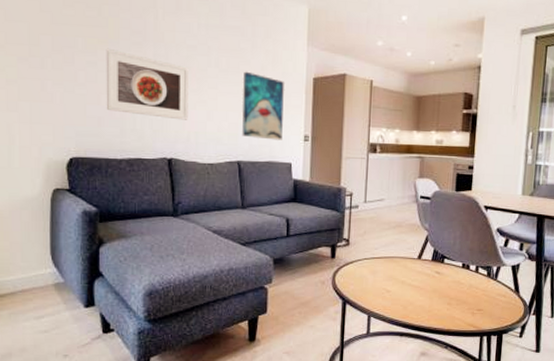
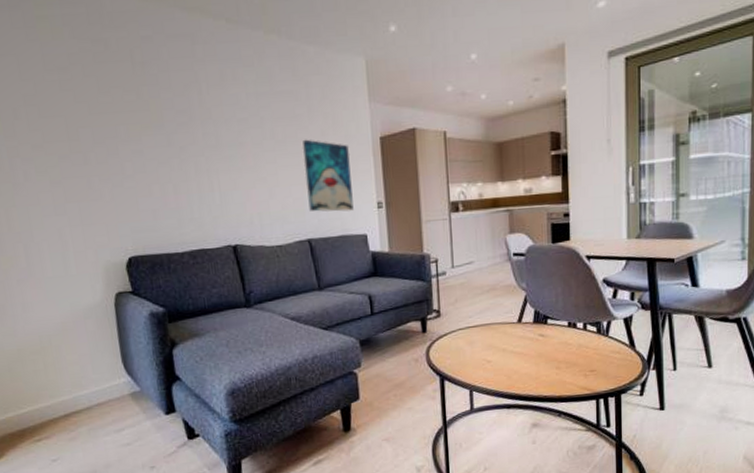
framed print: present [106,48,189,120] -> none [150,133,249,202]

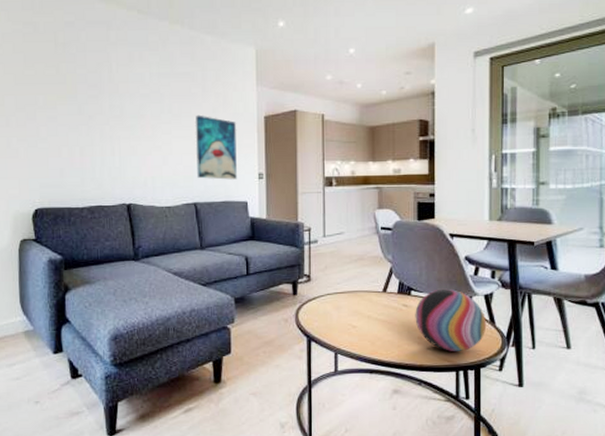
decorative ball: none [552,314,627,380] -> present [415,288,487,351]

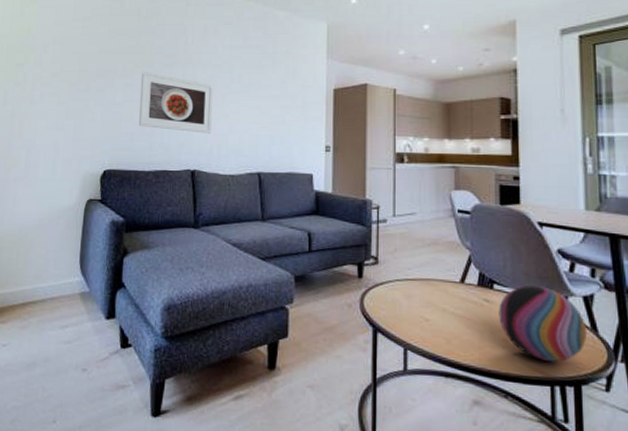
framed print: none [65,103,144,166] -> present [138,71,213,134]
wall art: present [196,115,237,180] -> none [263,85,304,151]

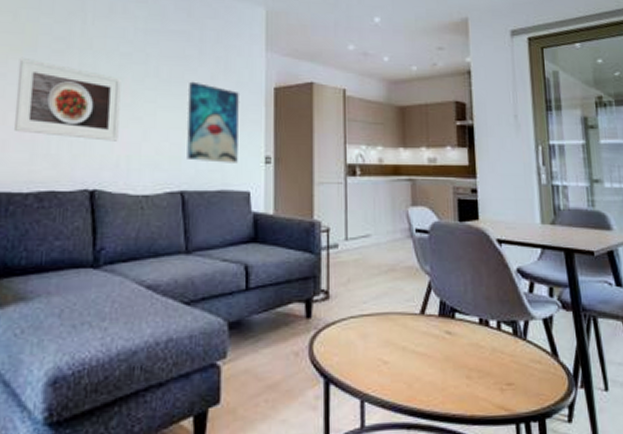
wall art: none [263,85,304,151] -> present [187,81,239,163]
decorative ball: present [498,284,588,362] -> none [461,310,549,396]

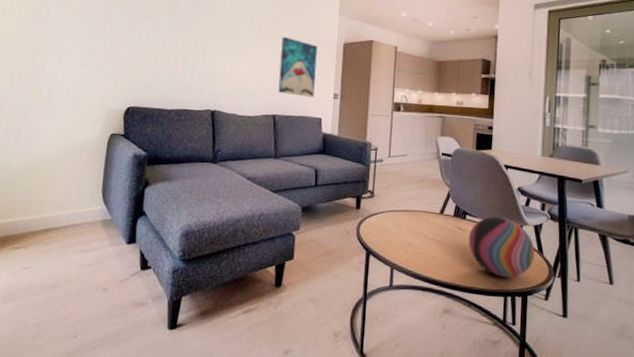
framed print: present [13,57,121,141] -> none [162,15,235,77]
decorative ball: none [461,310,549,396] -> present [468,216,535,277]

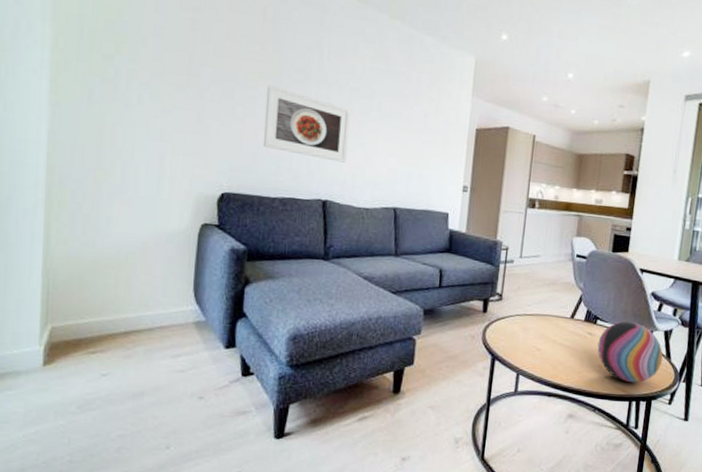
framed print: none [162,15,235,77] -> present [263,84,350,163]
wall art: present [278,36,318,97] -> none [400,117,446,189]

